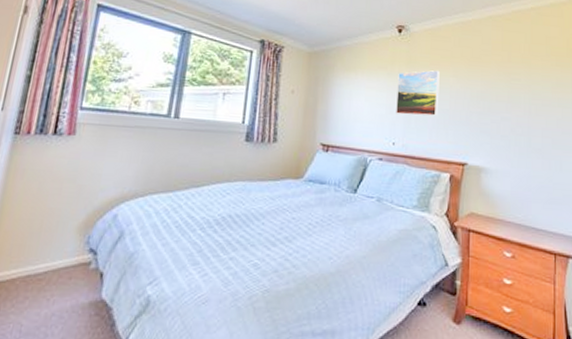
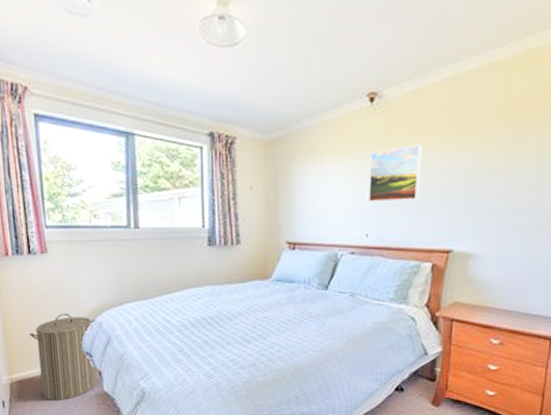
laundry hamper: none [22,201,112,310] -> present [28,313,96,401]

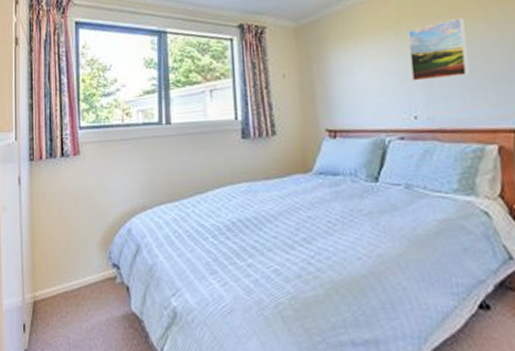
laundry hamper: present [28,313,96,401] -> none [56,219,125,324]

